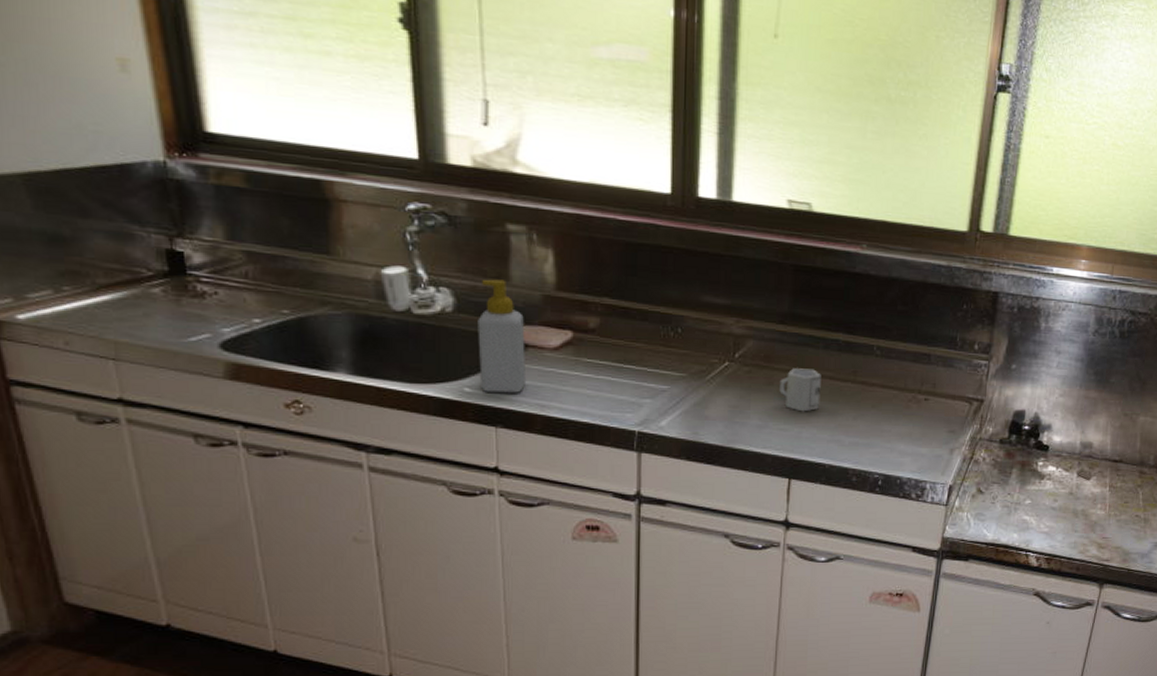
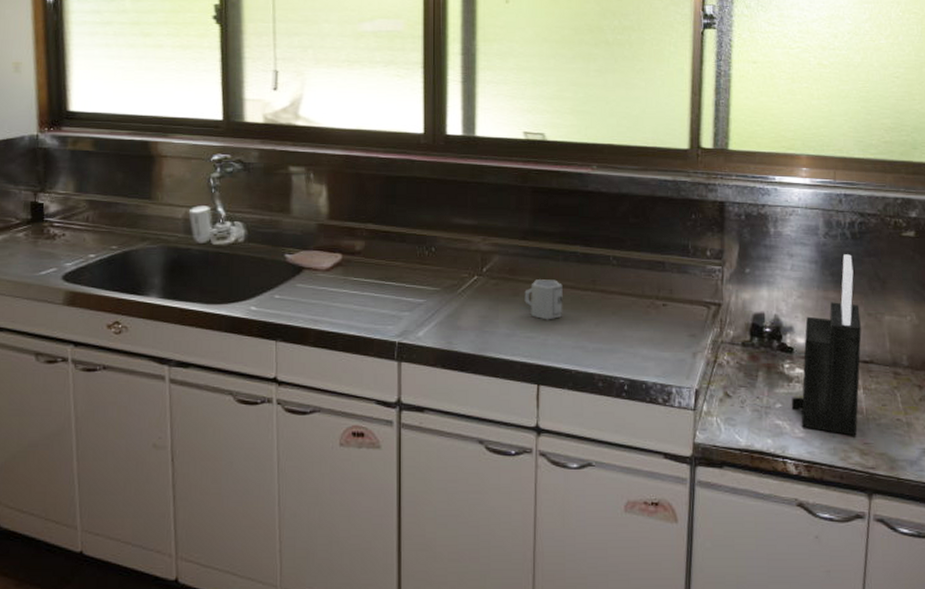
soap bottle: present [478,279,527,393] -> none [263,213,303,310]
knife block: none [1040,353,1118,531] -> present [791,254,862,436]

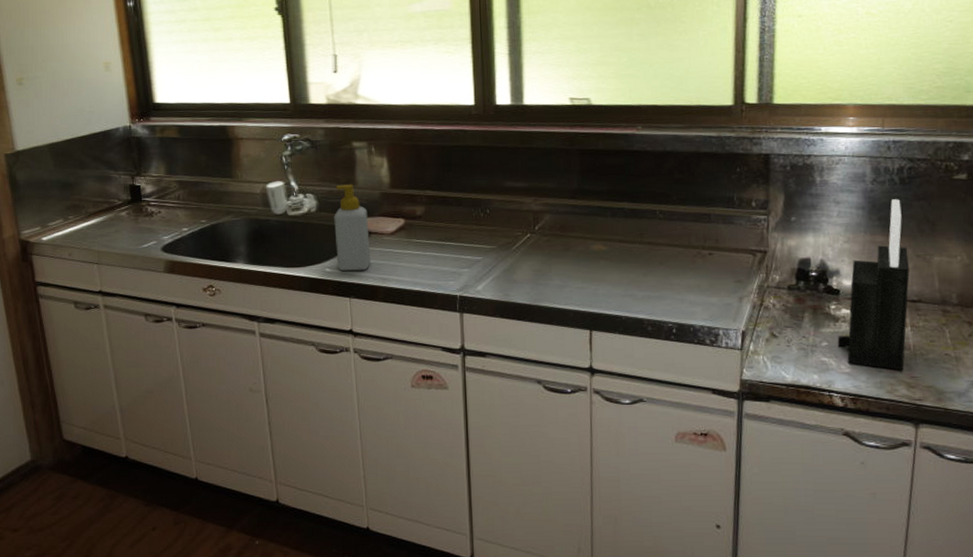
soap bottle: none [263,213,303,310] -> present [334,184,371,271]
cup: present [524,279,563,320] -> none [575,234,613,272]

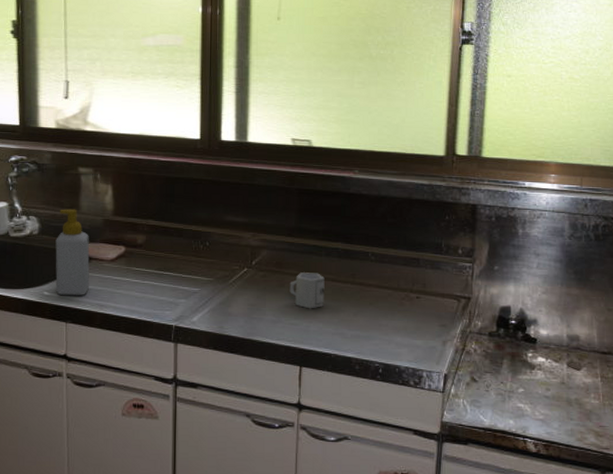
cup: none [575,234,613,272] -> present [289,272,325,309]
knife block: present [837,199,910,371] -> none [533,254,601,420]

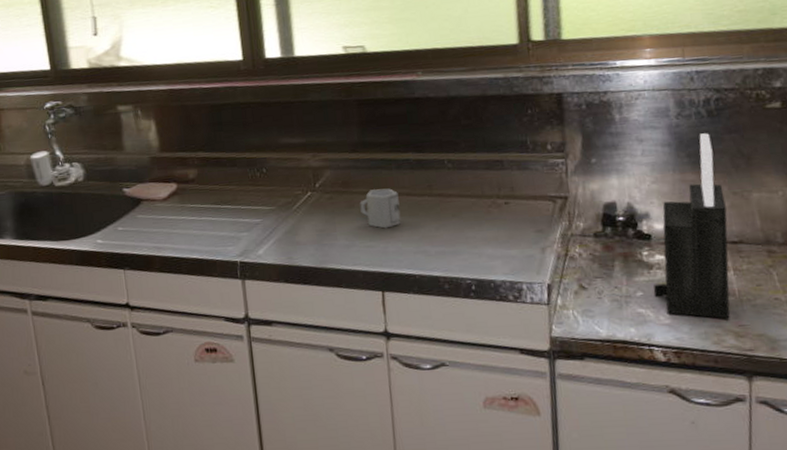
soap bottle: present [55,209,90,295] -> none [102,150,144,242]
knife block: none [533,254,601,420] -> present [653,133,730,319]

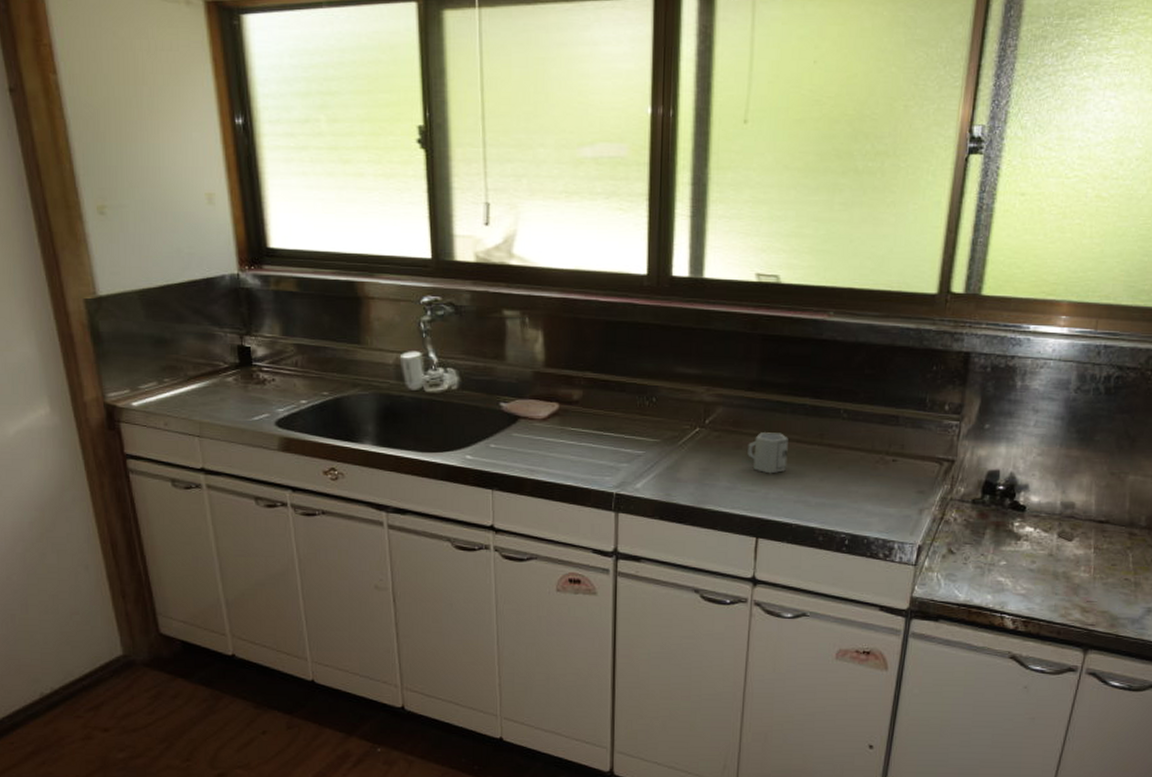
knife block: present [653,133,730,319] -> none [1016,410,1103,594]

